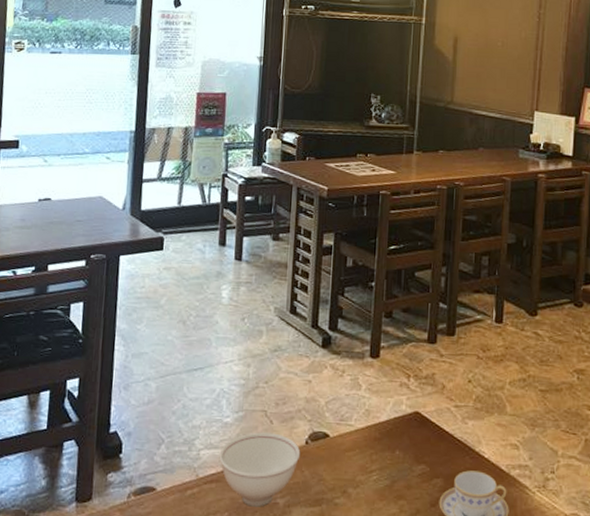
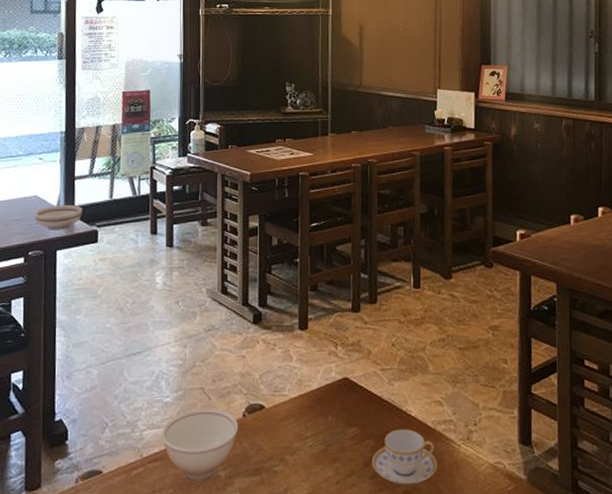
bowl: none [98,208,149,235] -> present [34,204,82,230]

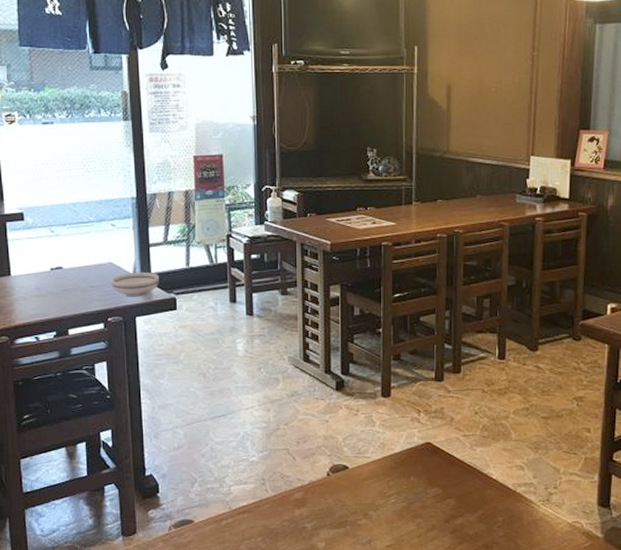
bowl: present [161,409,239,481] -> none [248,468,323,531]
teacup: present [371,429,438,485] -> none [452,490,517,540]

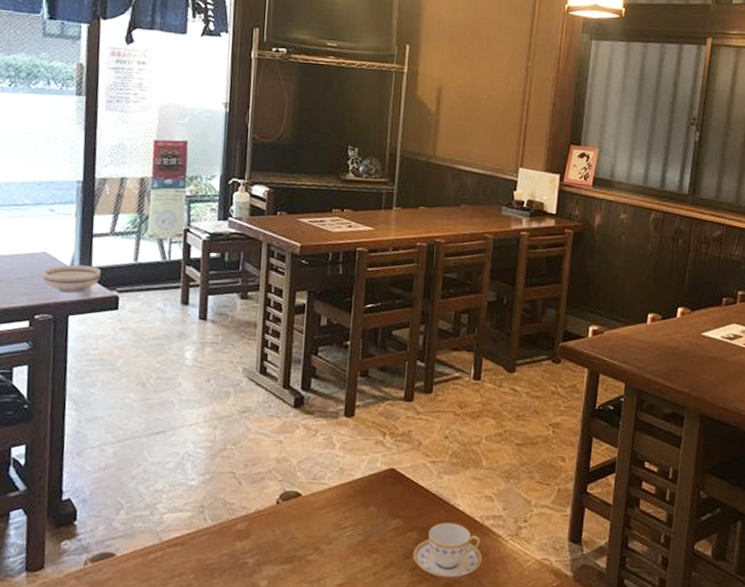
teacup: none [452,490,517,540] -> present [413,523,482,578]

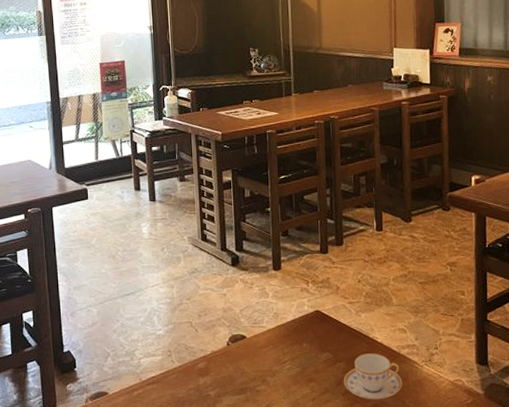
bowl: present [42,264,101,293] -> none [29,166,72,190]

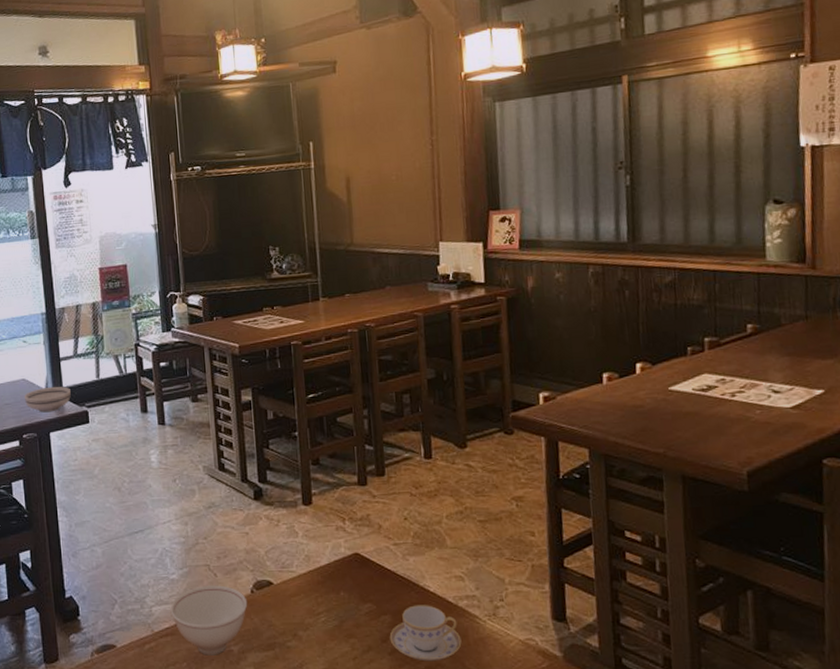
bowl: none [29,166,72,190] -> present [24,386,71,413]
bowl: none [156,339,224,400] -> present [170,585,248,656]

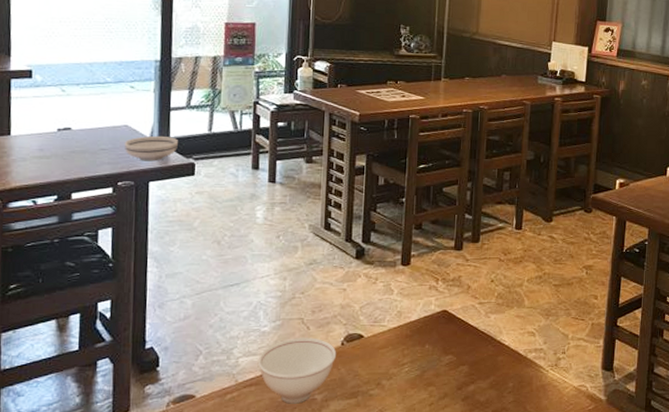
teacup: present [389,605,462,662] -> none [464,357,526,406]

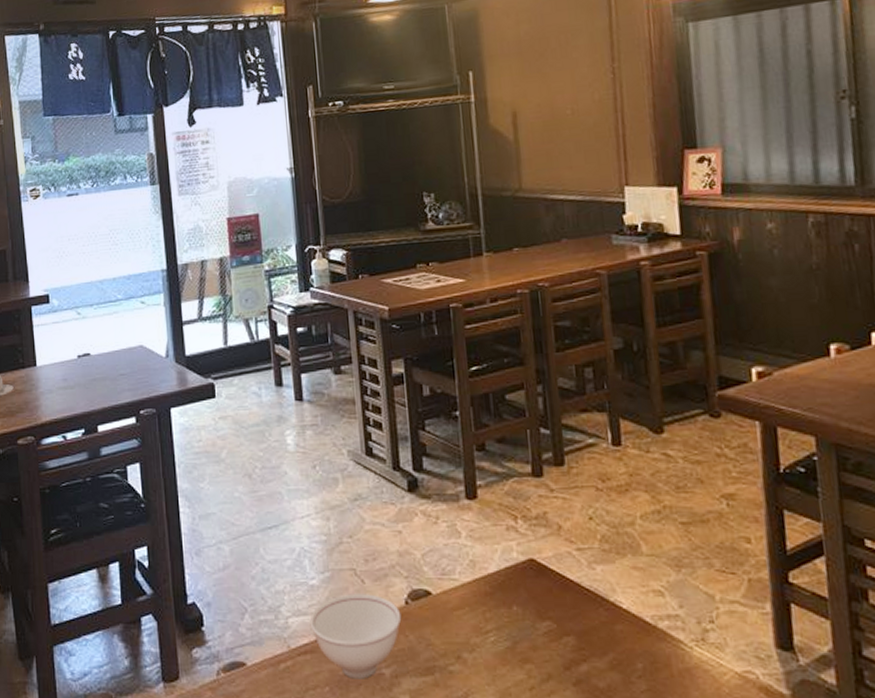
bowl: present [124,135,178,162] -> none [141,354,195,385]

